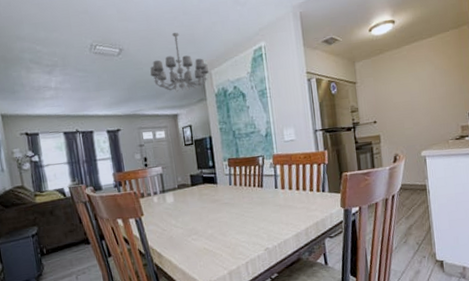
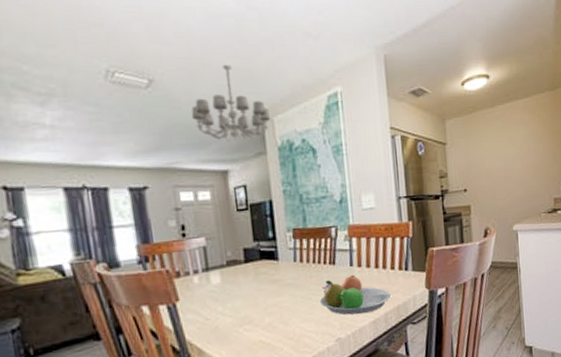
fruit bowl: none [251,195,310,229] -> present [320,274,391,315]

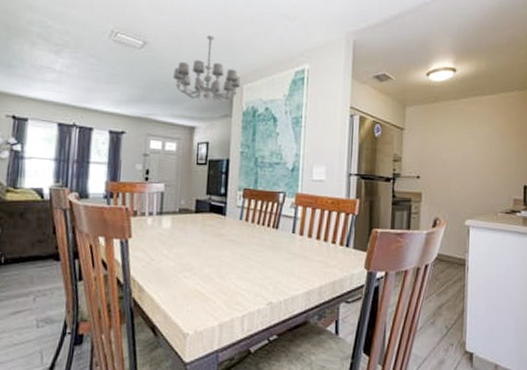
fruit bowl: present [320,274,391,315] -> none [258,241,328,282]

